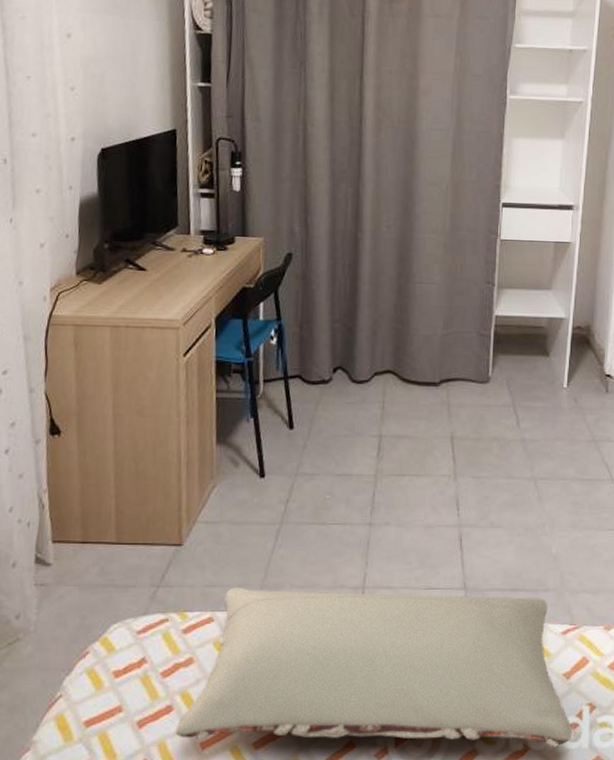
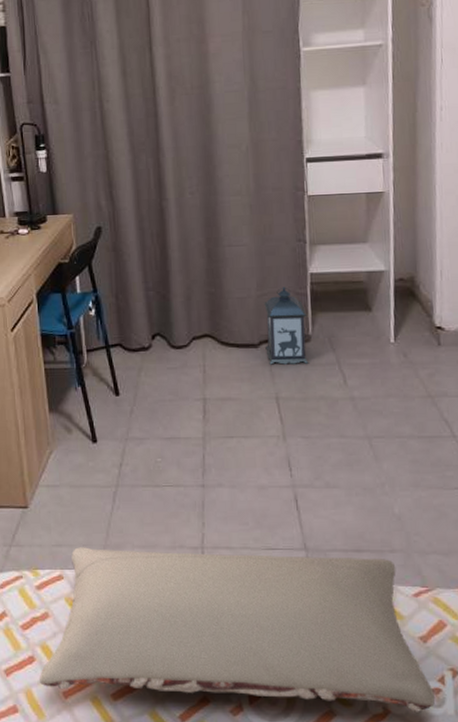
lantern: none [445,327,489,405] -> present [264,287,309,365]

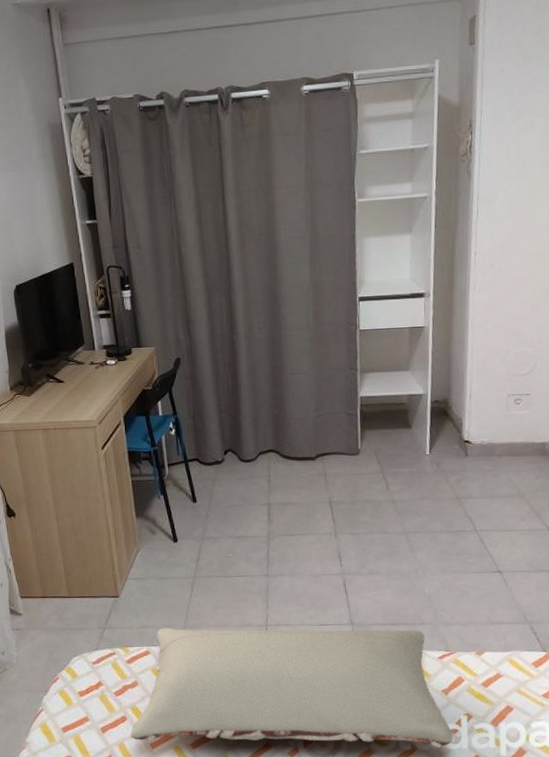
lantern: present [264,287,309,365] -> none [321,408,358,475]

